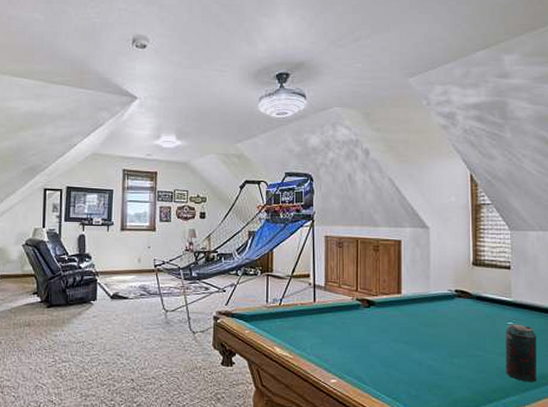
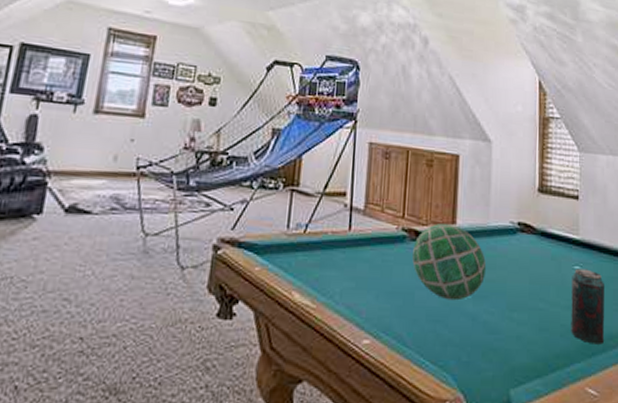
volleyball: none [366,294,429,351] -> present [412,224,487,301]

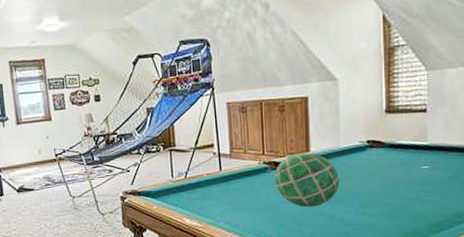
beverage can: present [571,268,604,345] -> none [420,167,453,223]

